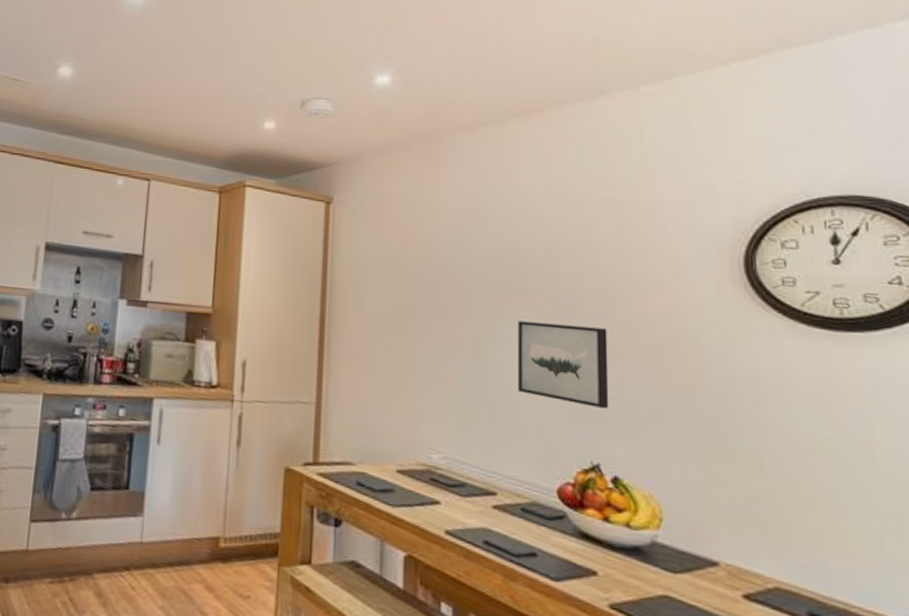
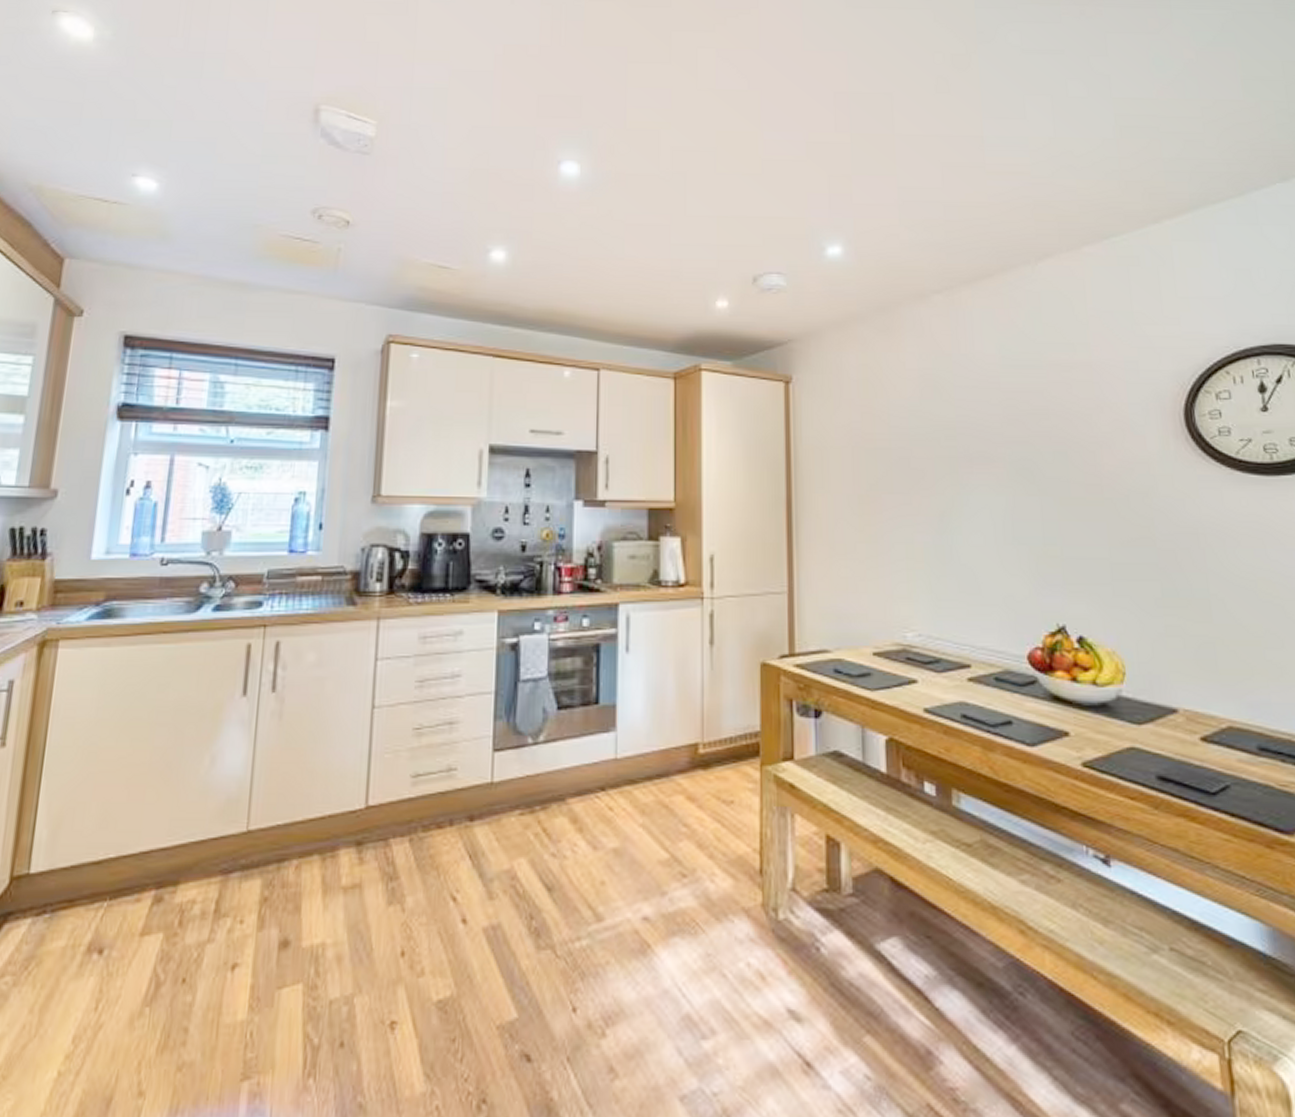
wall art: present [518,321,609,410] -> none [981,490,1071,571]

